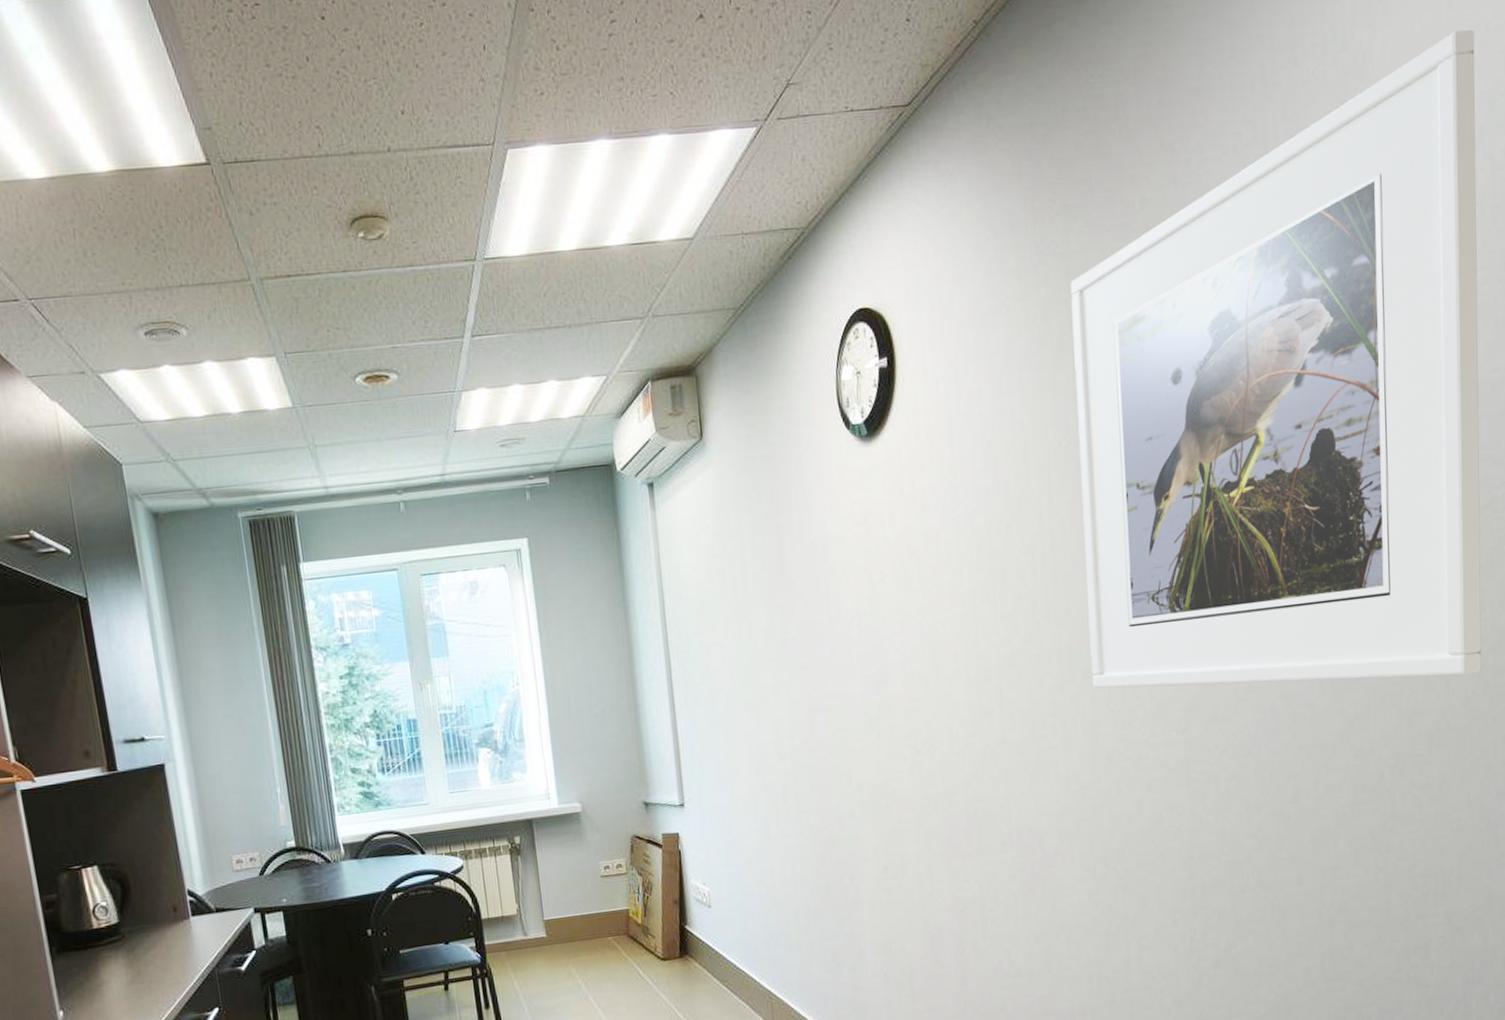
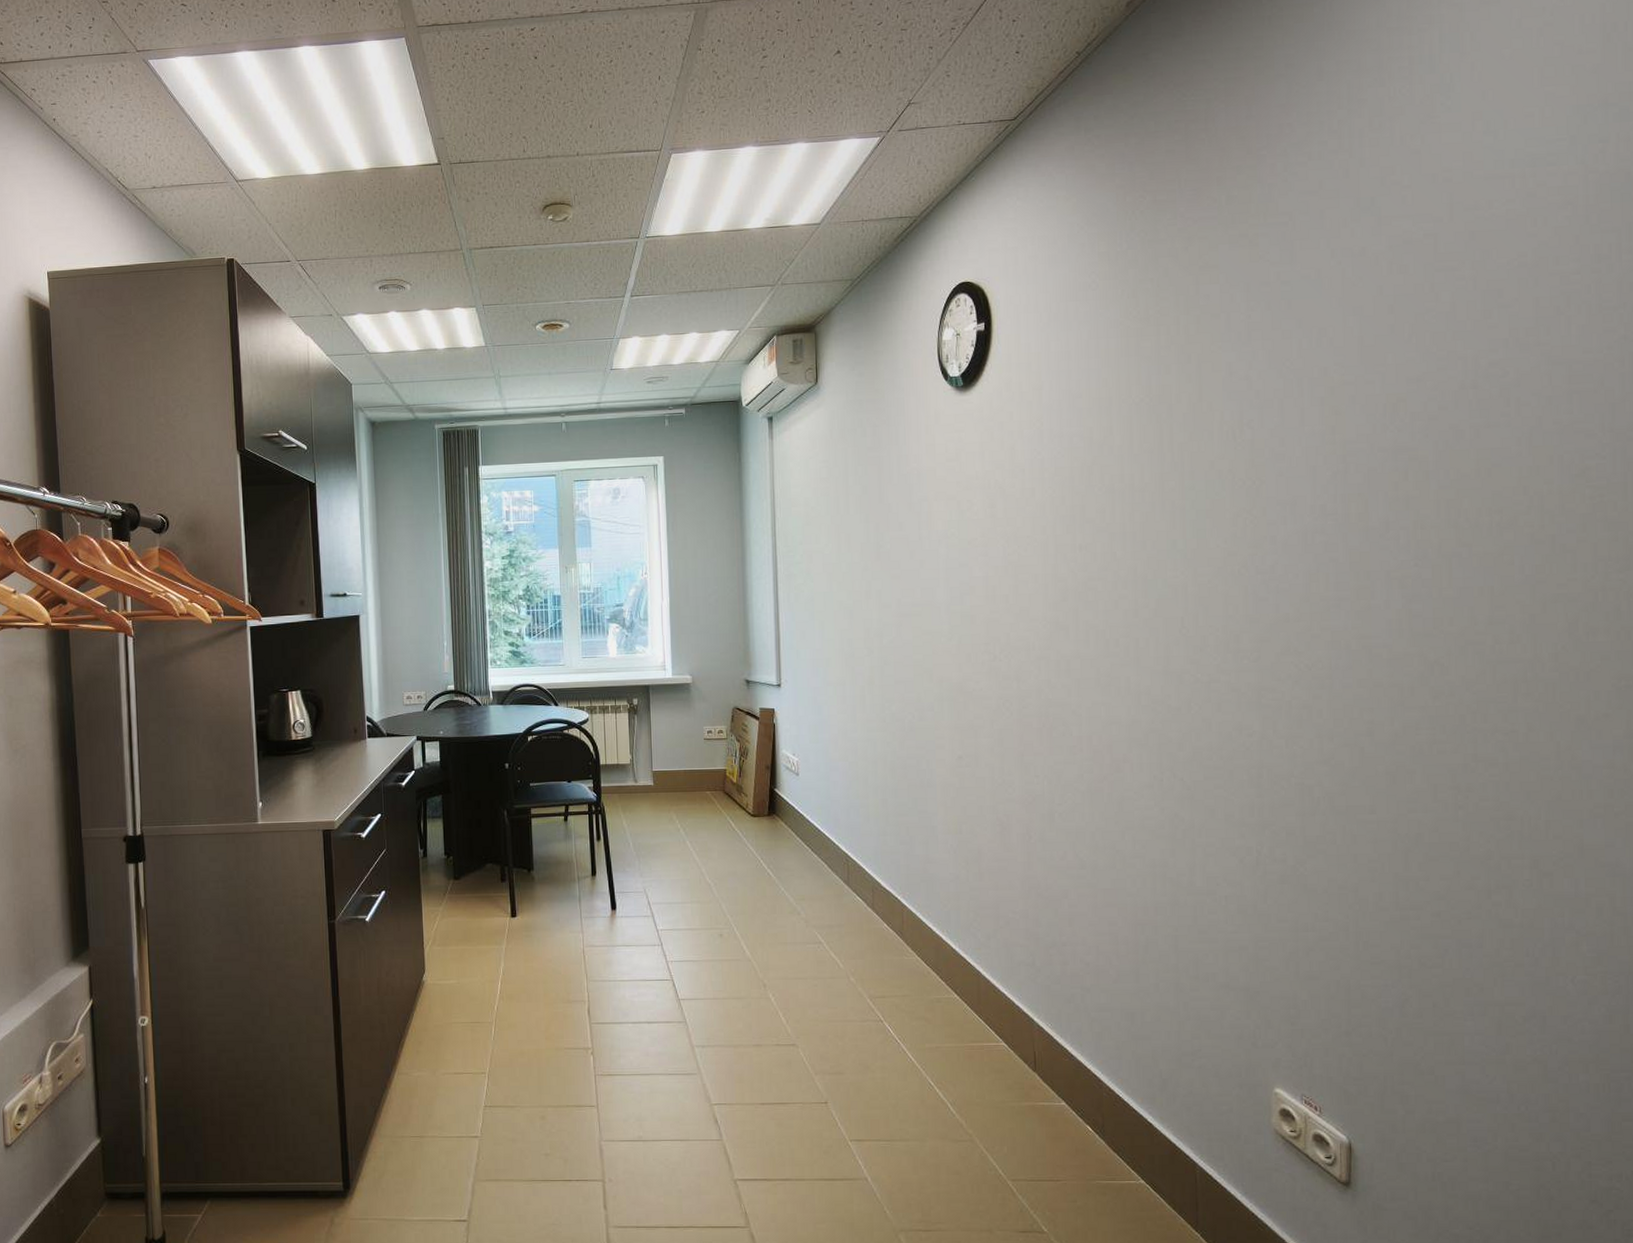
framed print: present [1070,30,1482,689] -> none [1157,53,1573,631]

